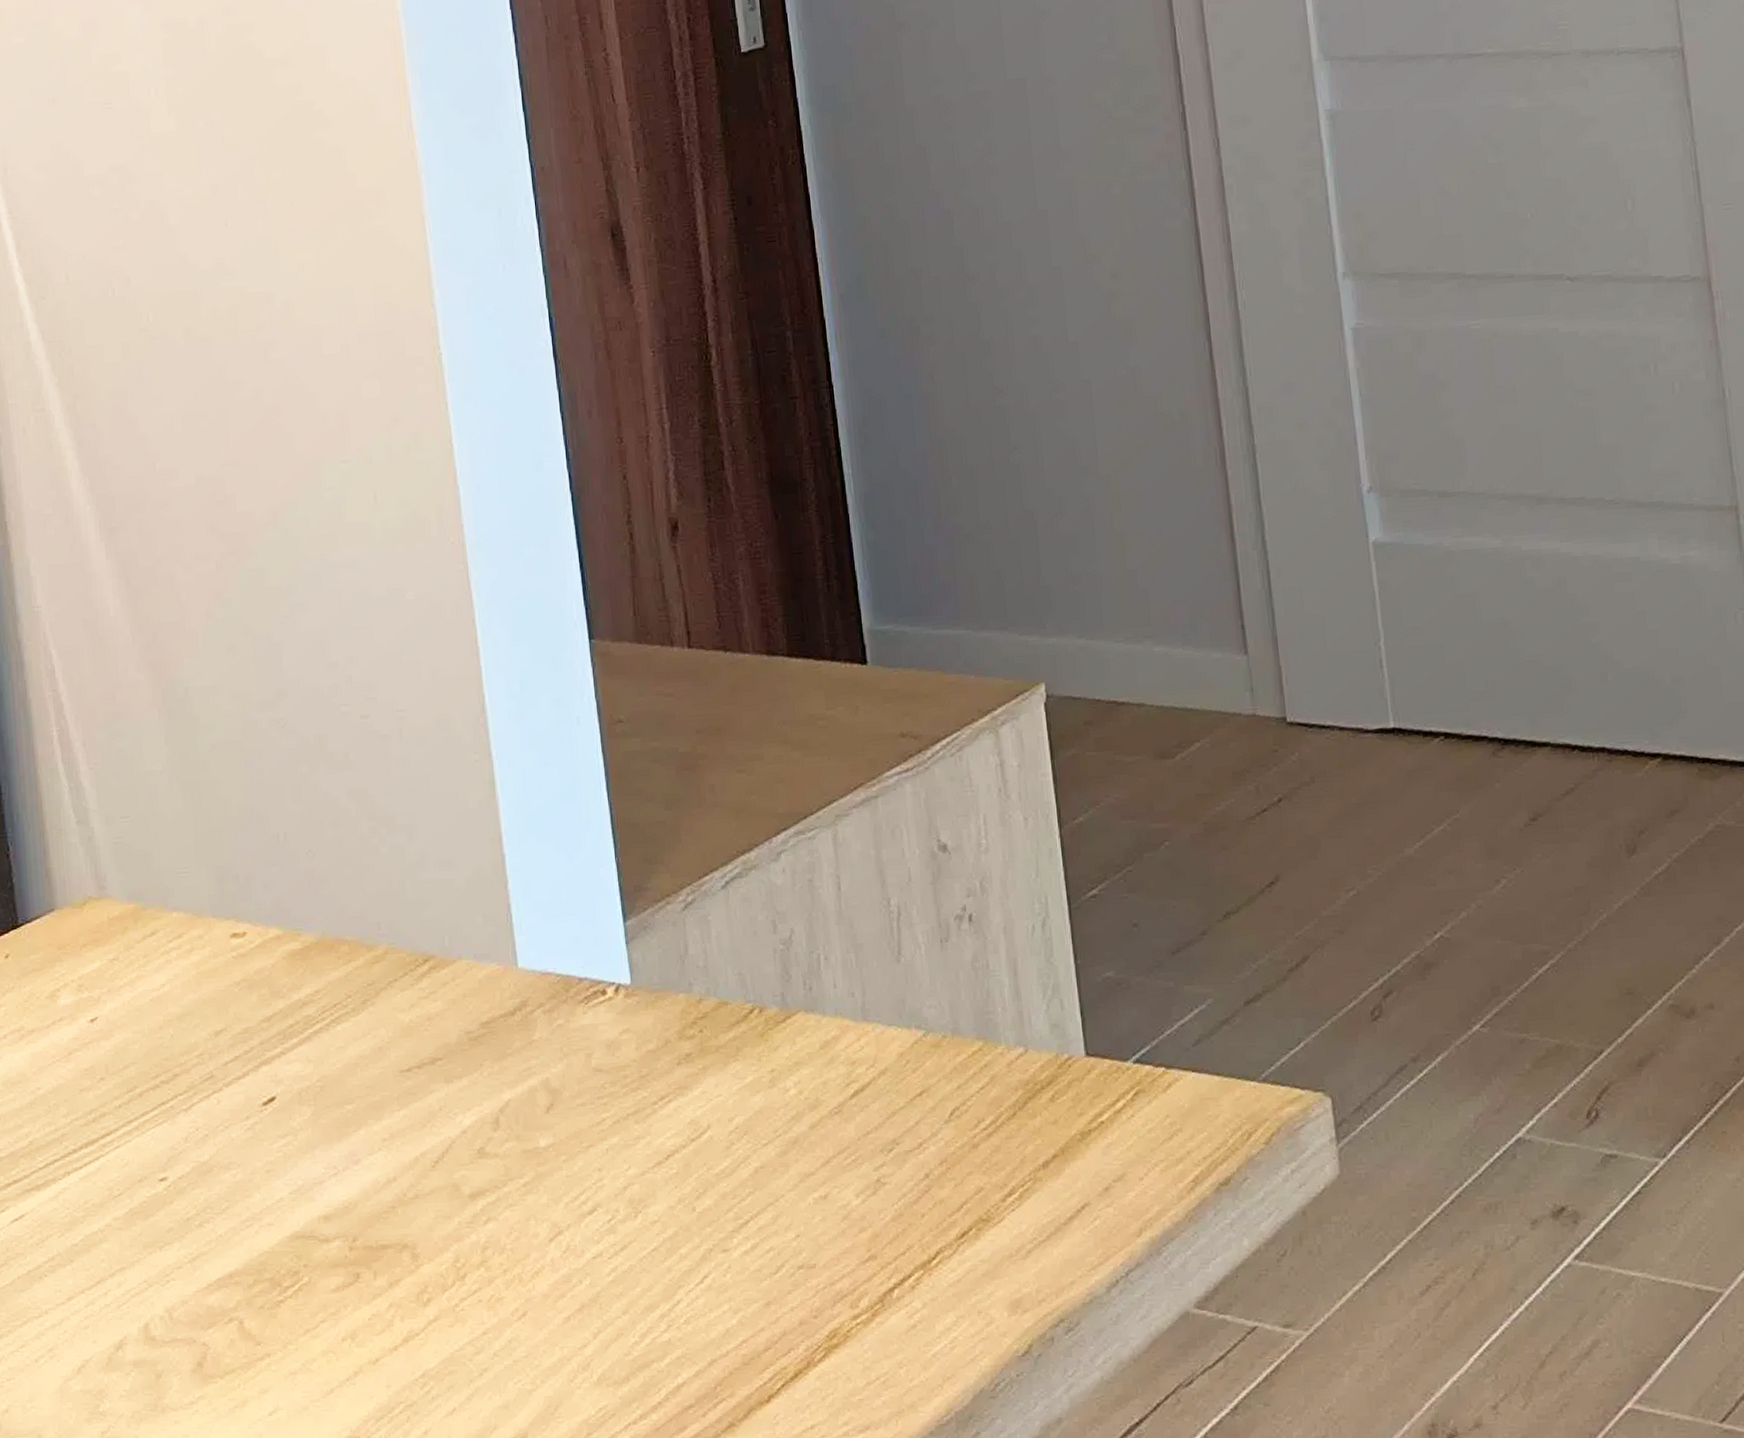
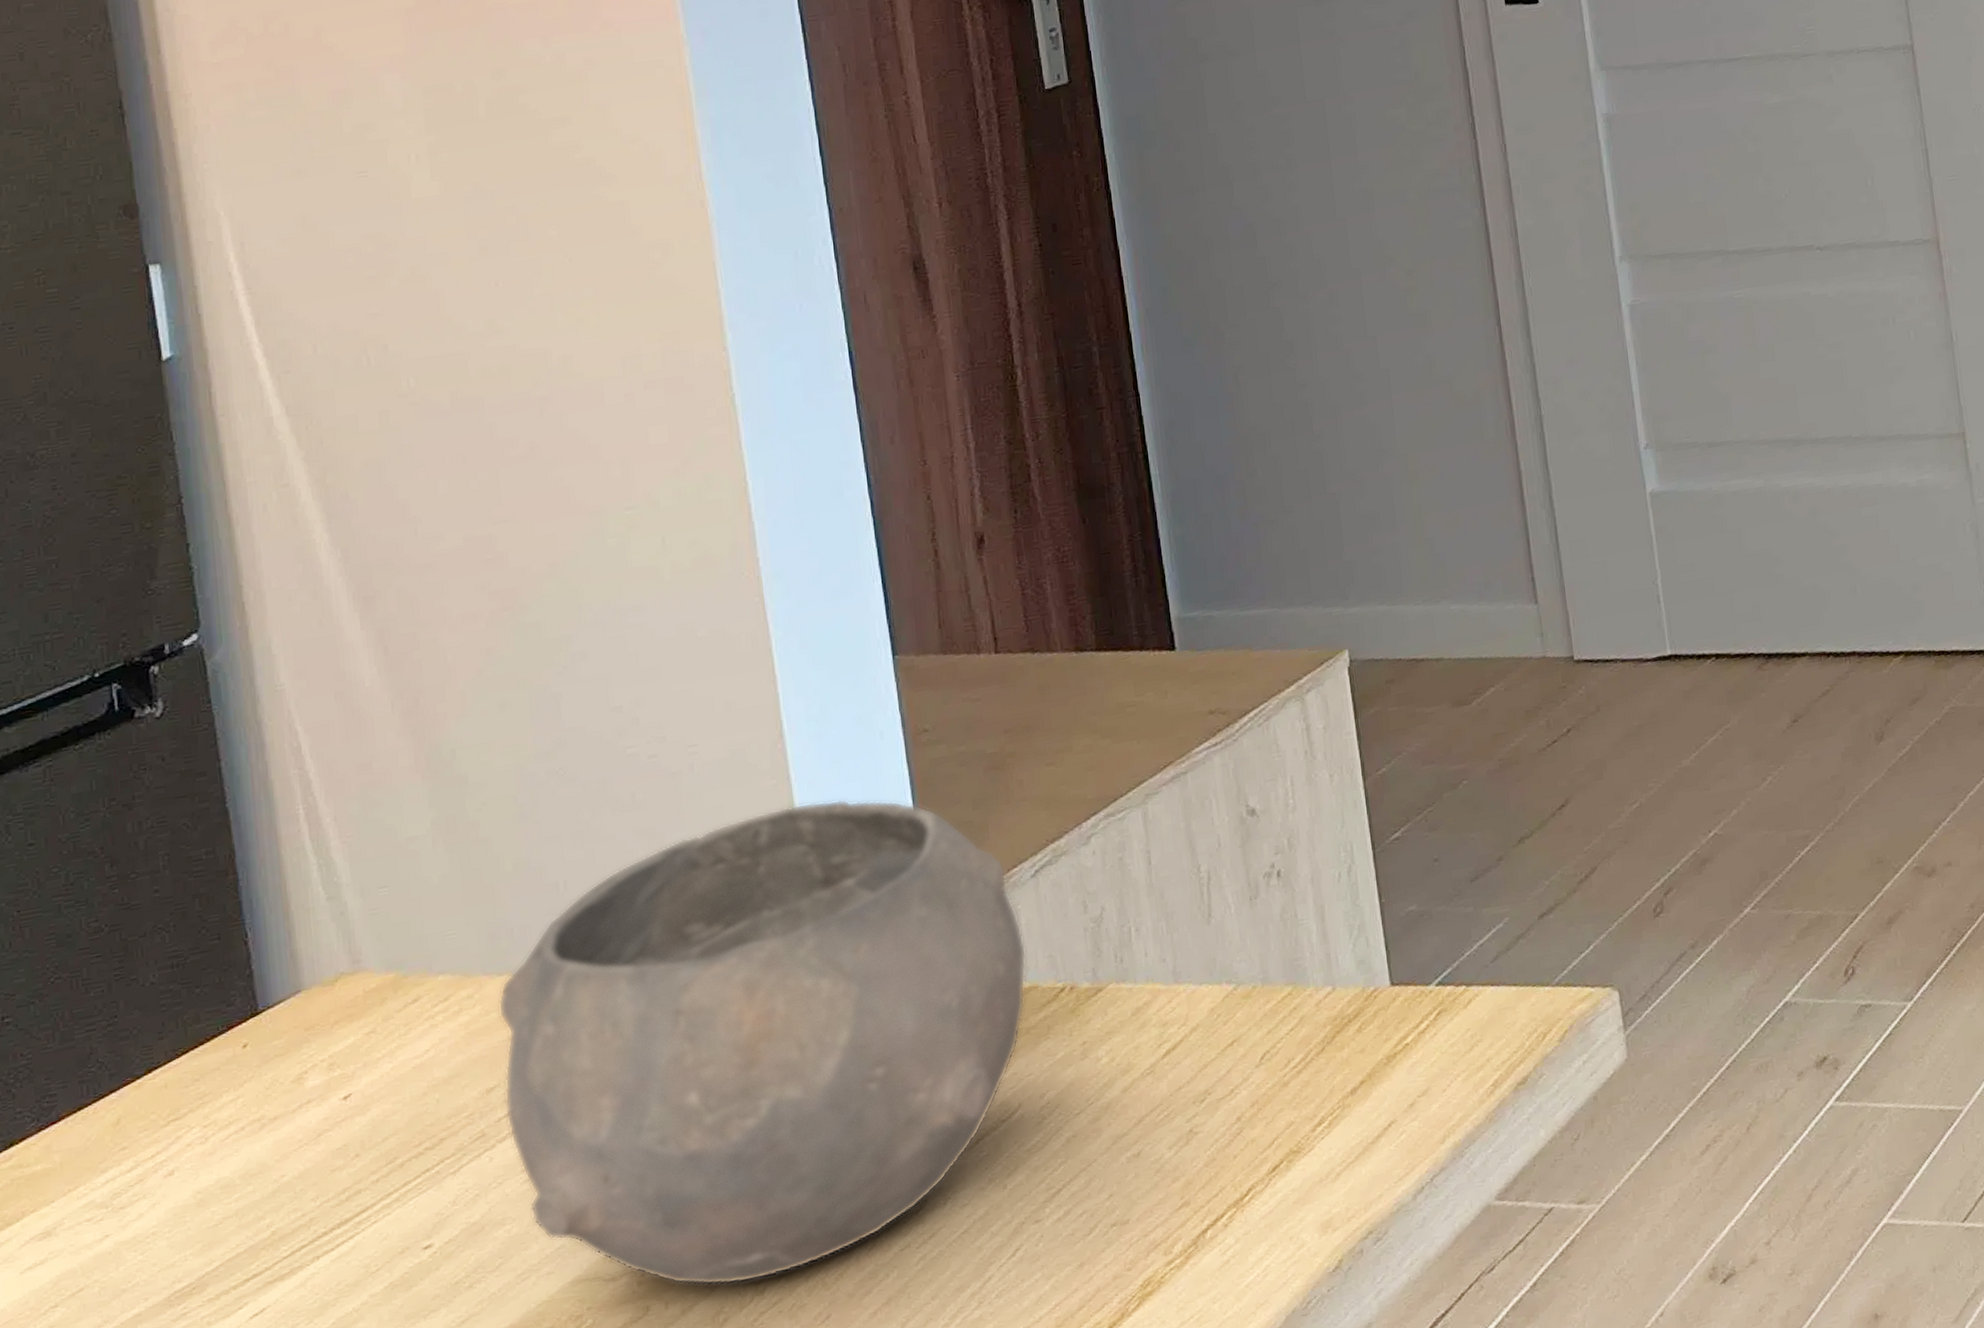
bowl: none [225,782,717,1265] -> present [498,799,1027,1286]

